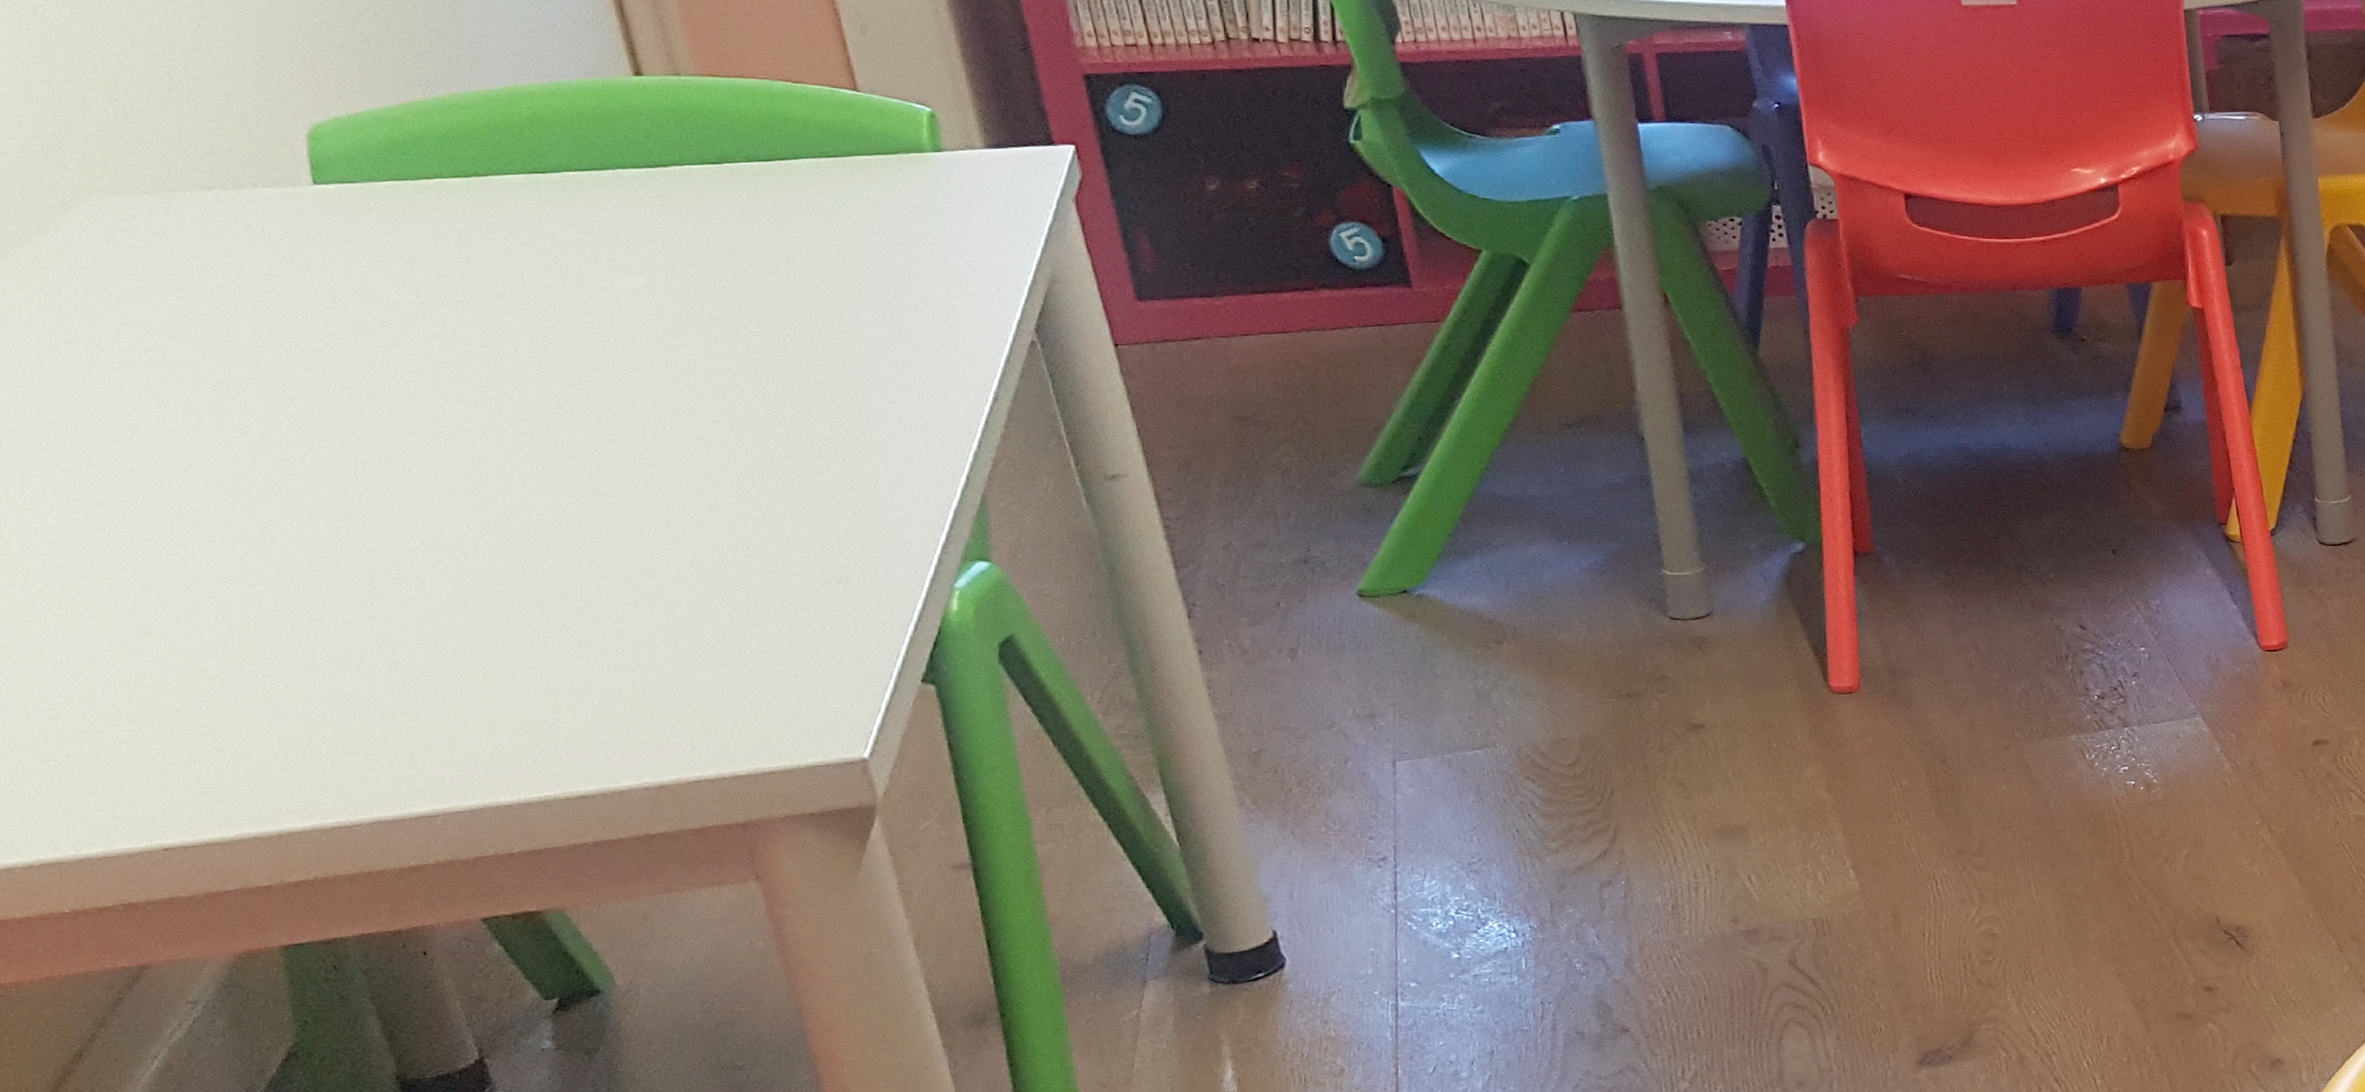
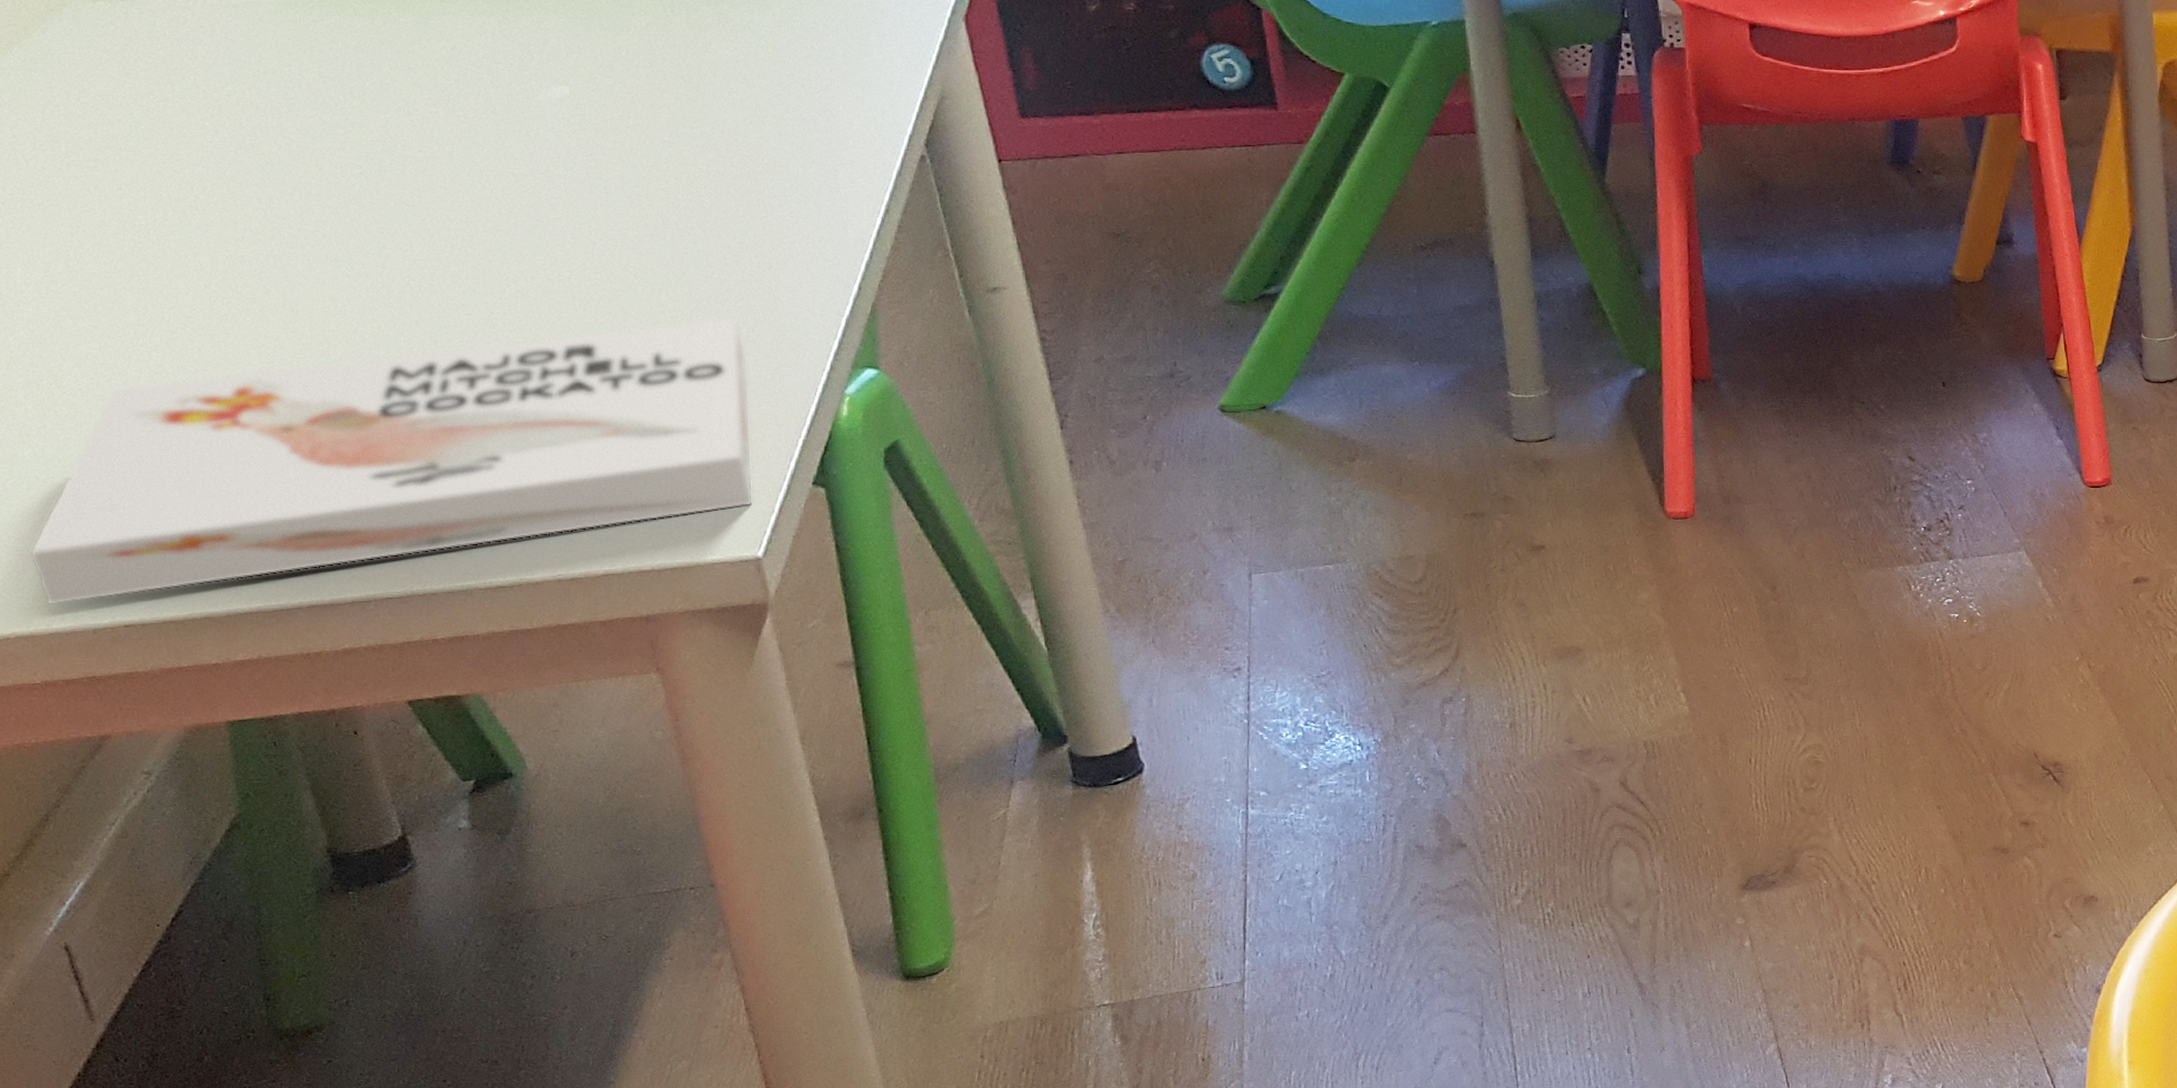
book: none [53,511,858,831] -> present [29,317,754,606]

